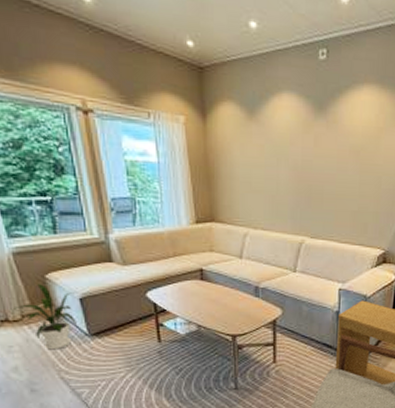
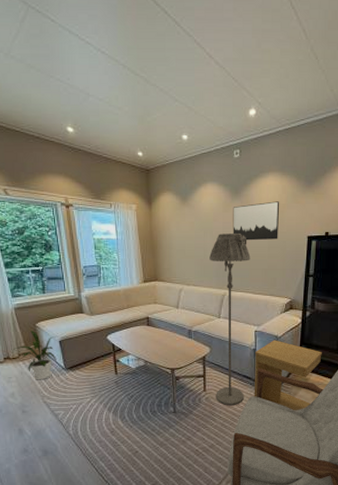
floor lamp: none [284,162,337,380] -> present [209,233,251,406]
wall art: none [314,123,377,174] -> present [233,201,280,241]

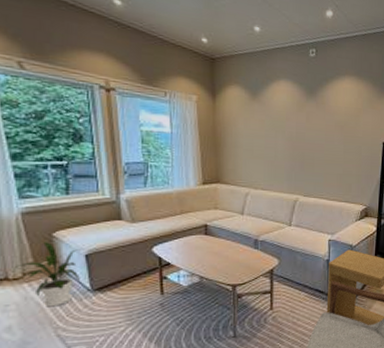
floor lamp: present [209,233,251,406] -> none [281,134,325,325]
wall art: present [233,201,280,241] -> none [307,104,356,144]

